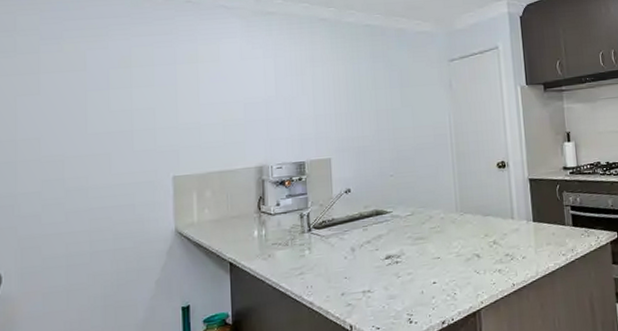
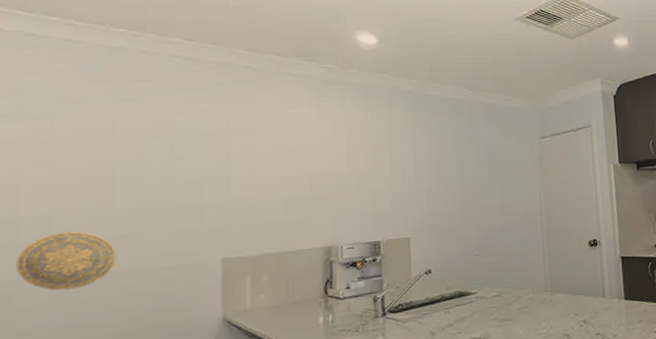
decorative plate: none [16,151,91,203] -> present [15,231,117,291]

